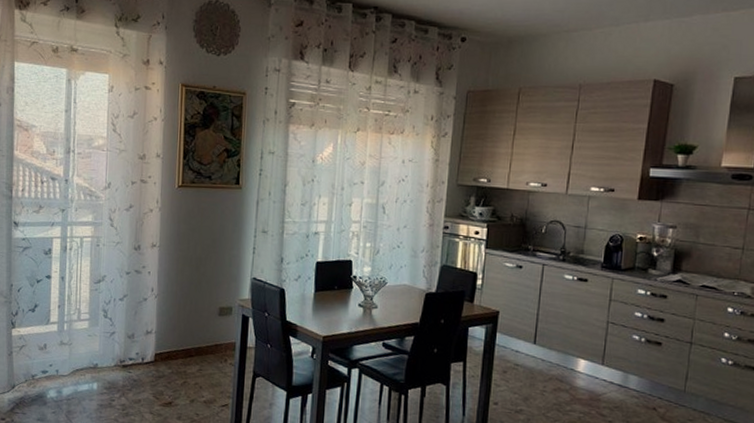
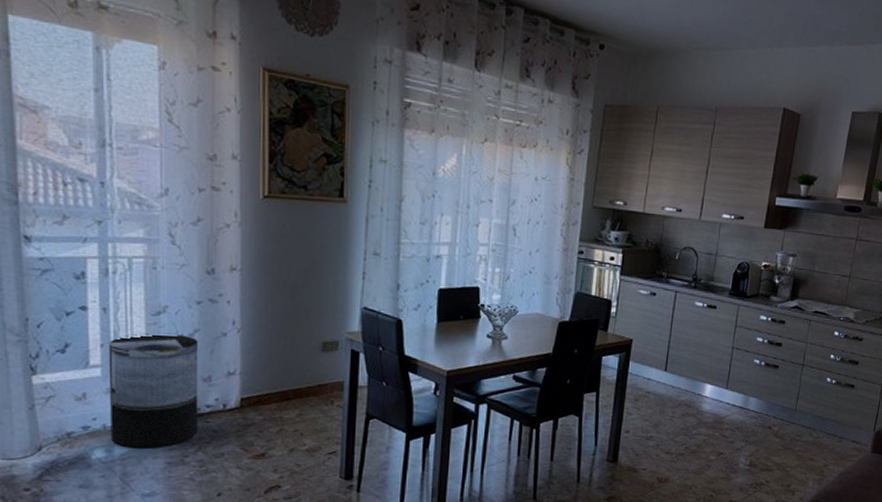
trash can: none [61,297,126,392] -> present [108,333,199,448]

